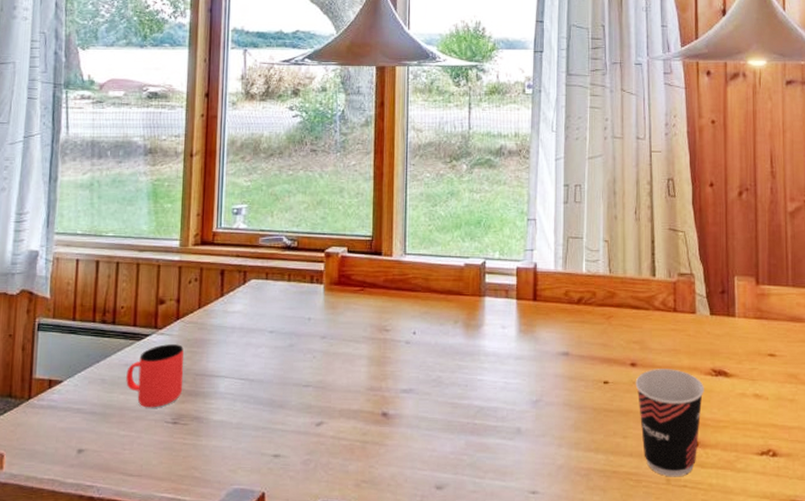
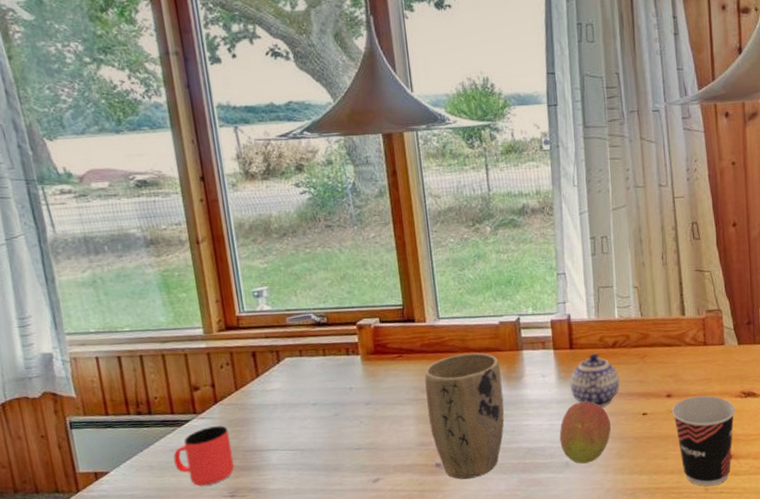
plant pot: none [382,294,461,434] -> present [424,352,505,479]
fruit: none [514,360,568,432] -> present [559,401,611,464]
teapot: none [530,307,582,369] -> present [570,352,620,407]

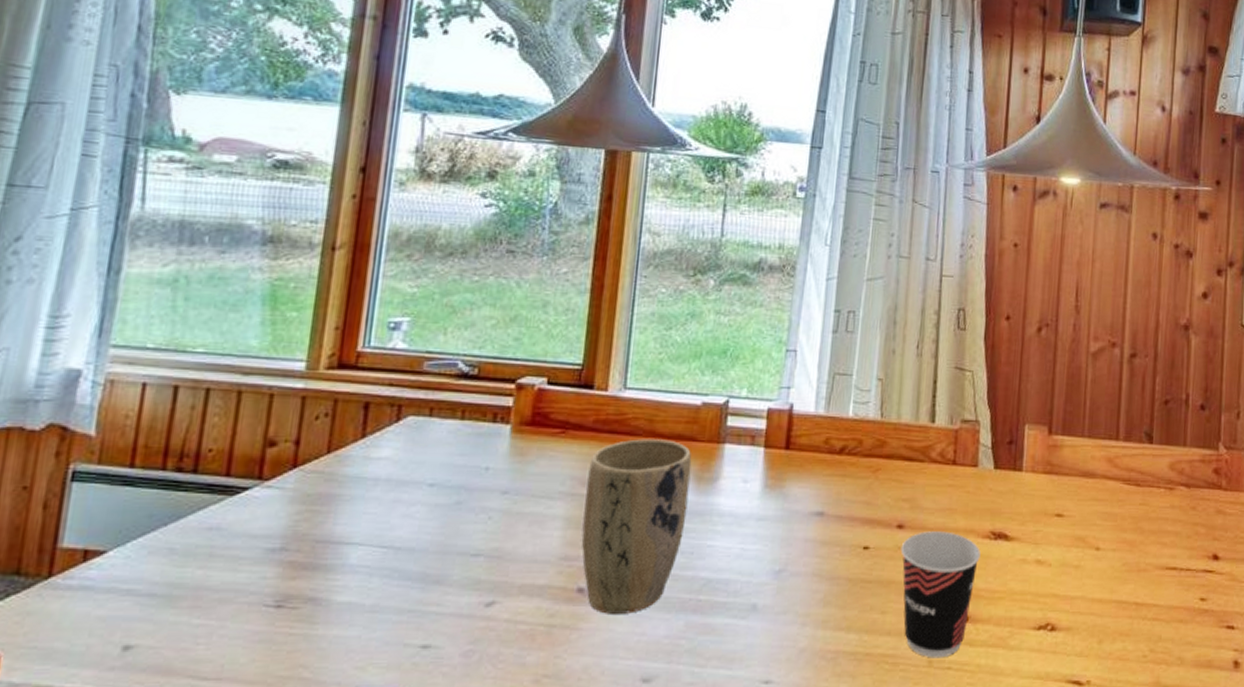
cup: present [173,426,235,486] -> none [207,501,300,587]
fruit: present [559,401,611,464] -> none [750,522,821,609]
teapot: present [570,352,620,407] -> none [777,458,842,532]

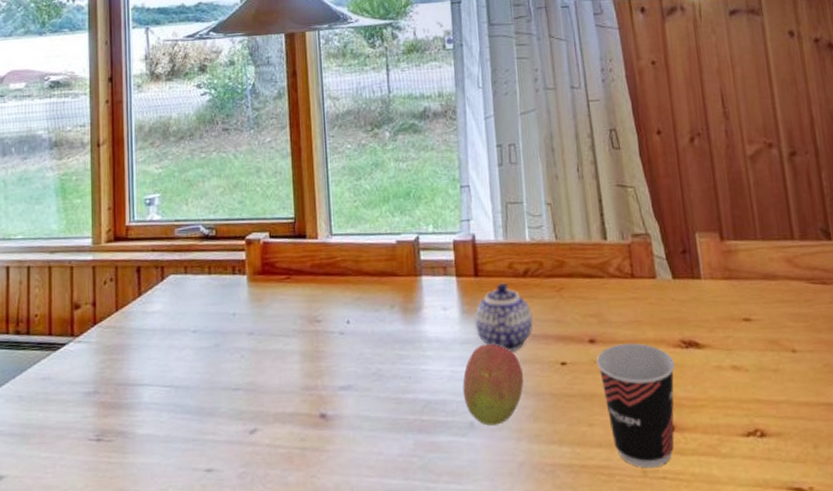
plant pot: present [581,439,692,614] -> none [313,276,400,437]
fruit: none [750,522,821,609] -> present [462,343,524,426]
teapot: none [777,458,842,532] -> present [475,282,533,352]

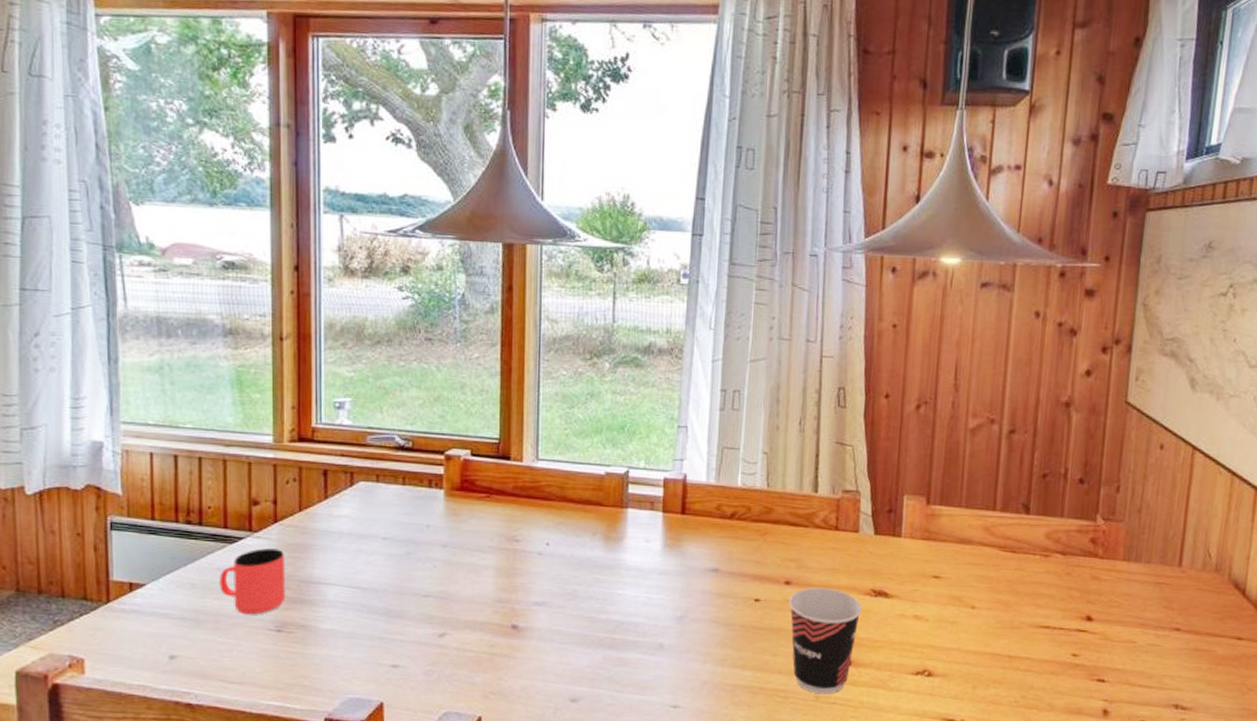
cup: none [44,352,105,425] -> present [219,548,286,615]
fruit: present [462,343,524,426] -> none [656,576,717,648]
teapot: present [475,282,533,352] -> none [676,522,734,586]

